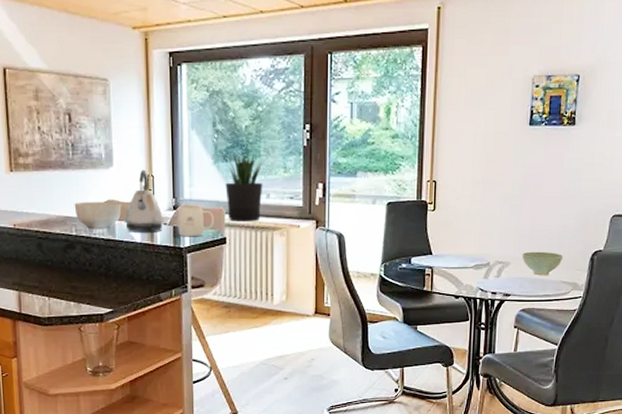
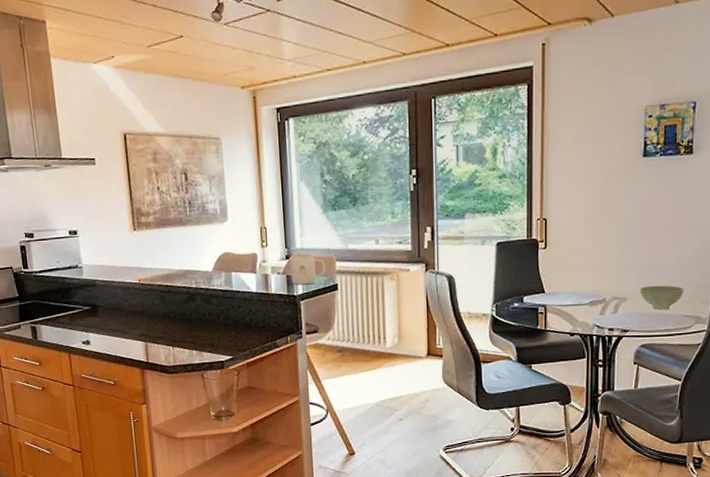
bowl: present [74,201,122,229] -> none [193,254,238,281]
kettle: present [124,169,164,233] -> none [239,222,278,283]
planter: present [225,150,263,221] -> none [335,199,372,268]

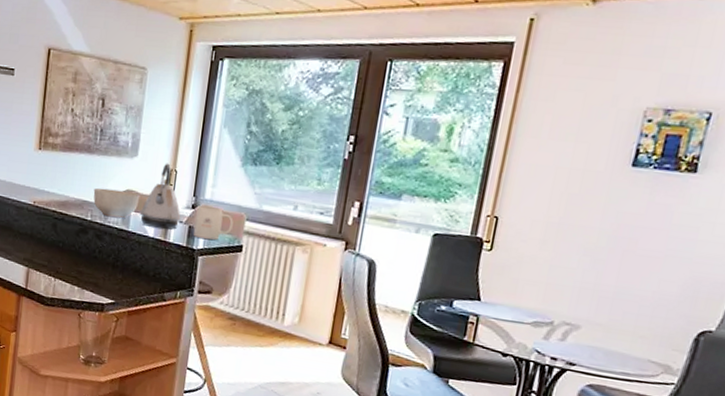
bowl: none [193,254,238,281] -> present [93,188,140,219]
kettle: none [239,222,278,283] -> present [139,163,181,230]
bowl: present [639,285,685,310] -> none [598,316,657,350]

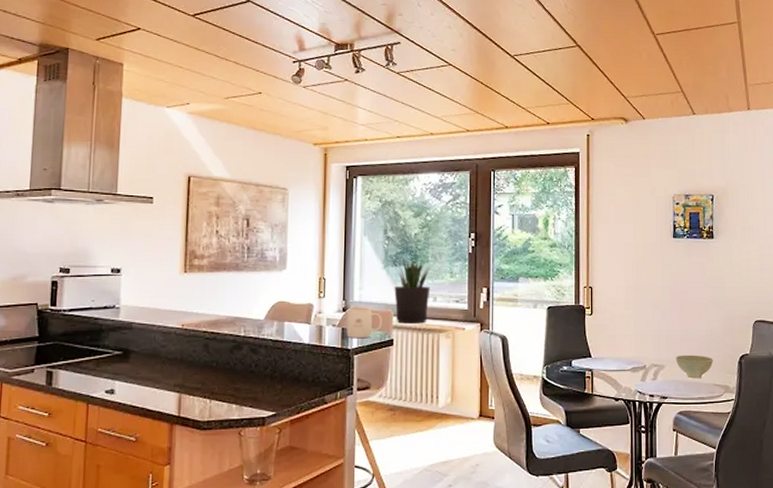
bowl: present [93,188,140,219] -> none [245,303,292,330]
kettle: present [139,163,181,230] -> none [293,272,333,334]
planter: none [248,154,294,233] -> present [394,256,430,323]
bowl: none [598,316,657,350] -> present [675,355,714,379]

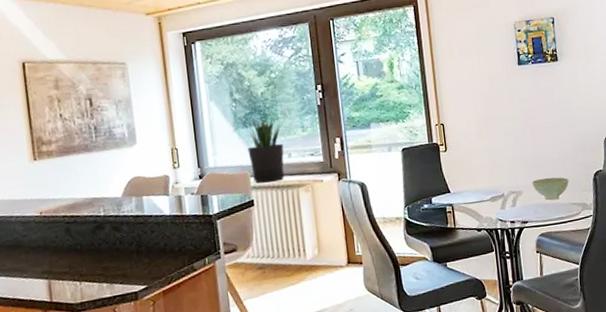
mug: present [346,308,382,339] -> none [204,172,241,204]

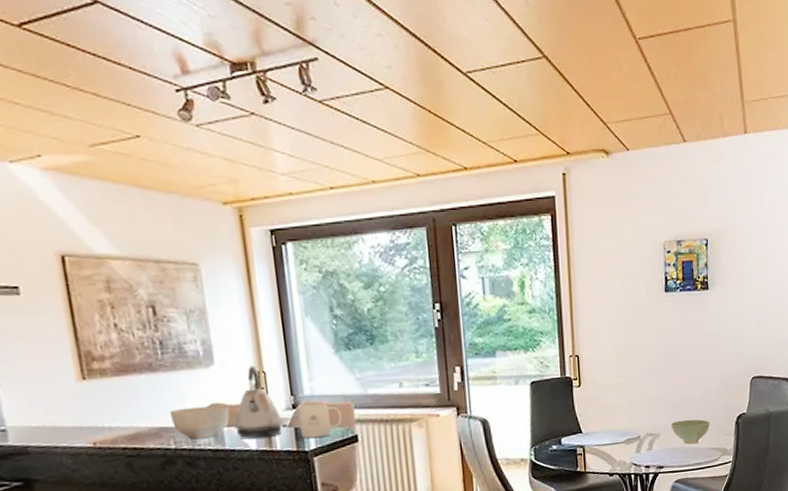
bowl: none [100,178,149,208] -> present [169,405,230,440]
kettle: none [151,143,192,206] -> present [233,365,283,439]
mug: none [204,172,241,204] -> present [298,402,342,439]
planter: present [247,116,285,183] -> none [350,337,395,416]

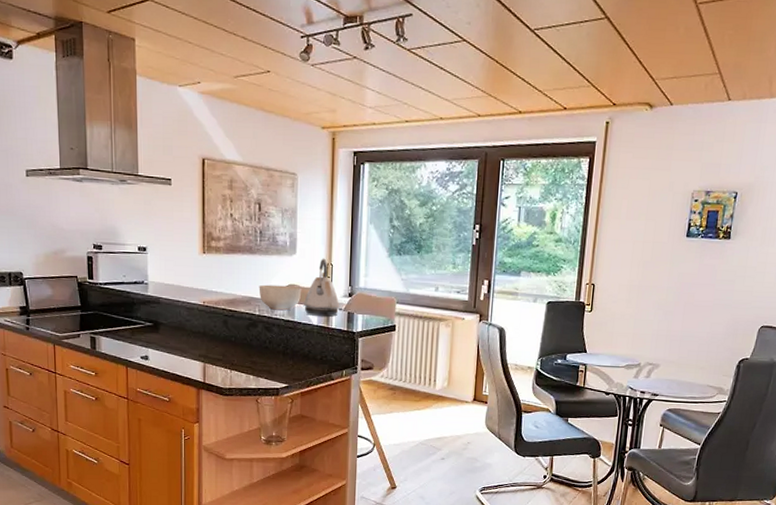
mug: present [298,402,342,439] -> none [352,294,386,323]
bowl: present [671,419,711,445] -> none [671,355,711,379]

